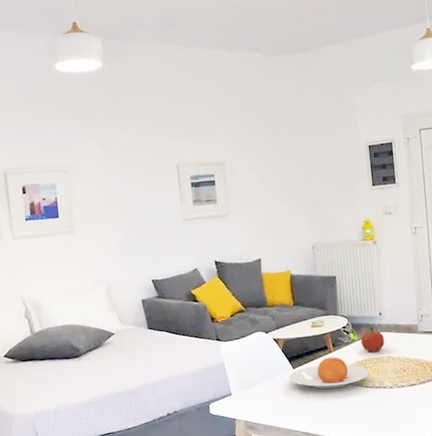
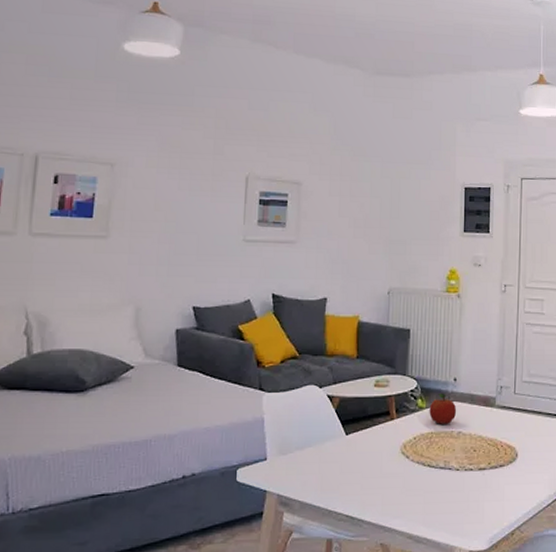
plate: present [289,356,369,389] -> none [339,425,433,465]

